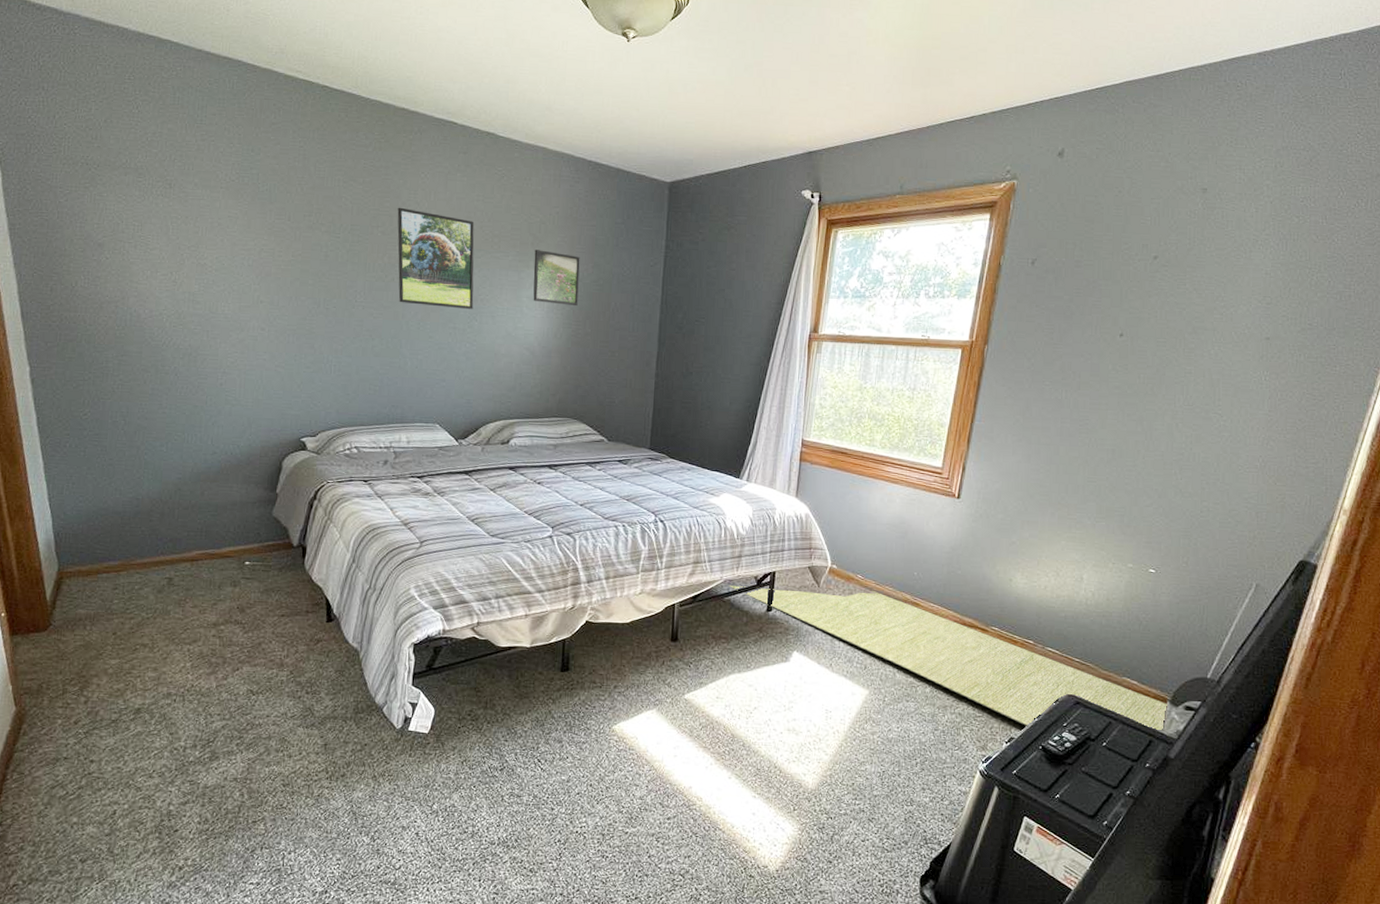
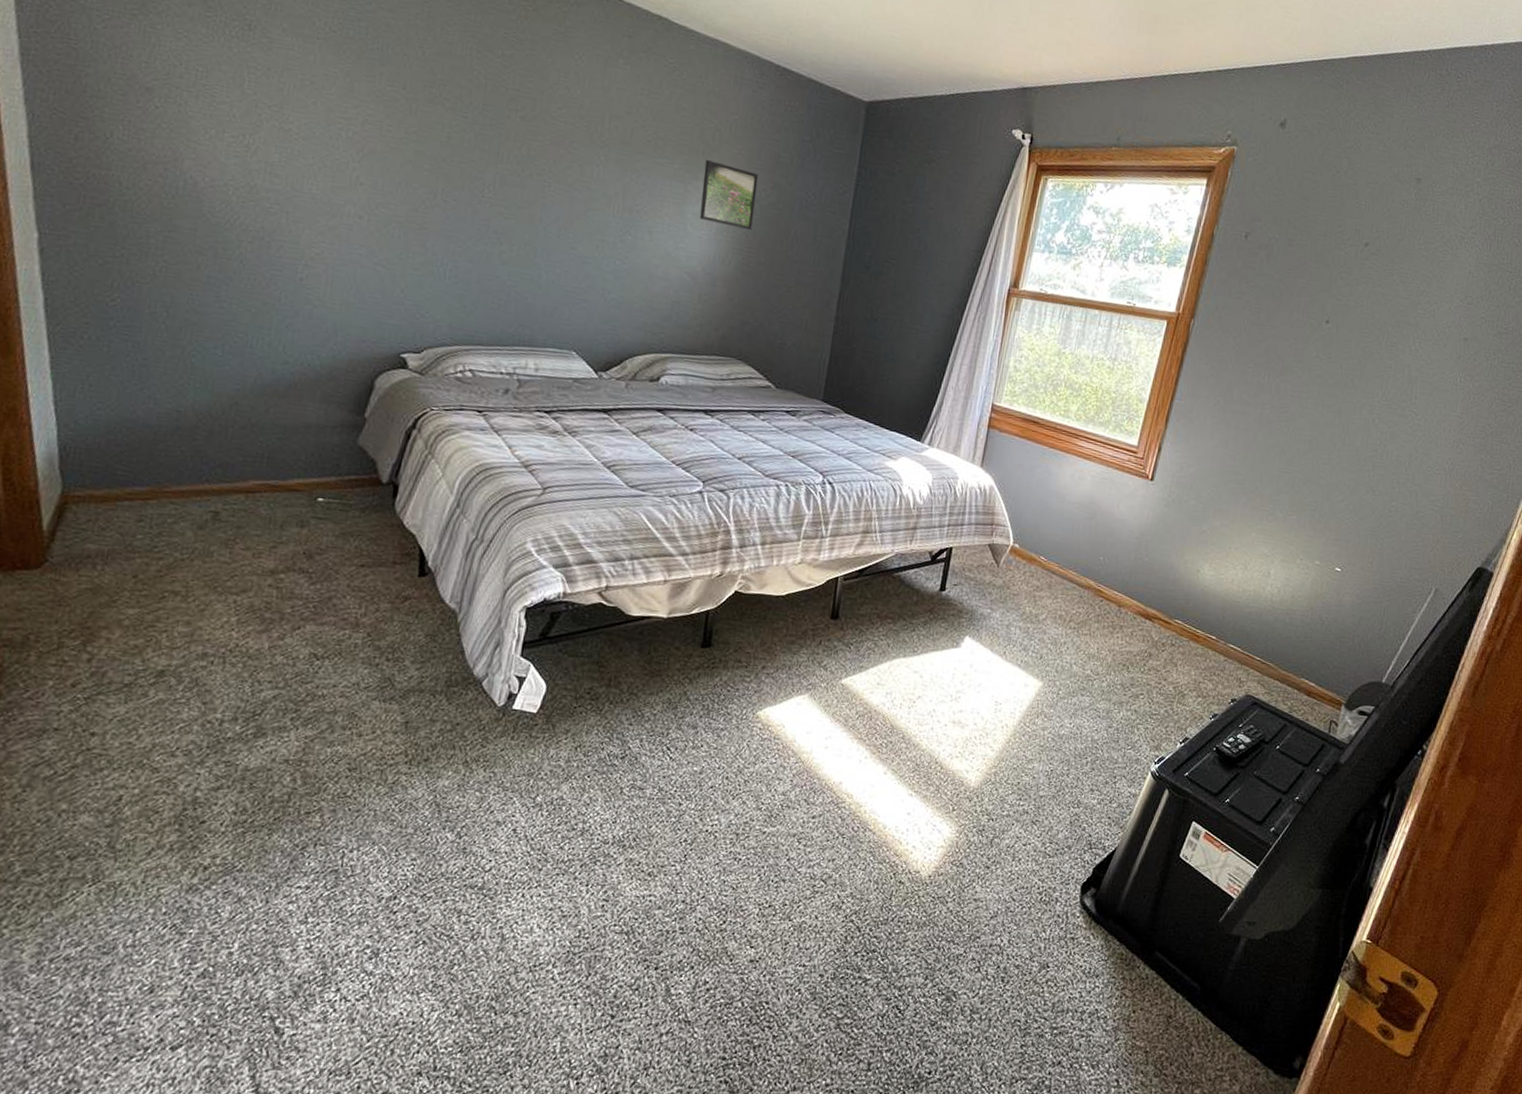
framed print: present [397,207,474,310] -> none [536,90,636,222]
rug: present [729,586,1169,730] -> none [900,560,1343,734]

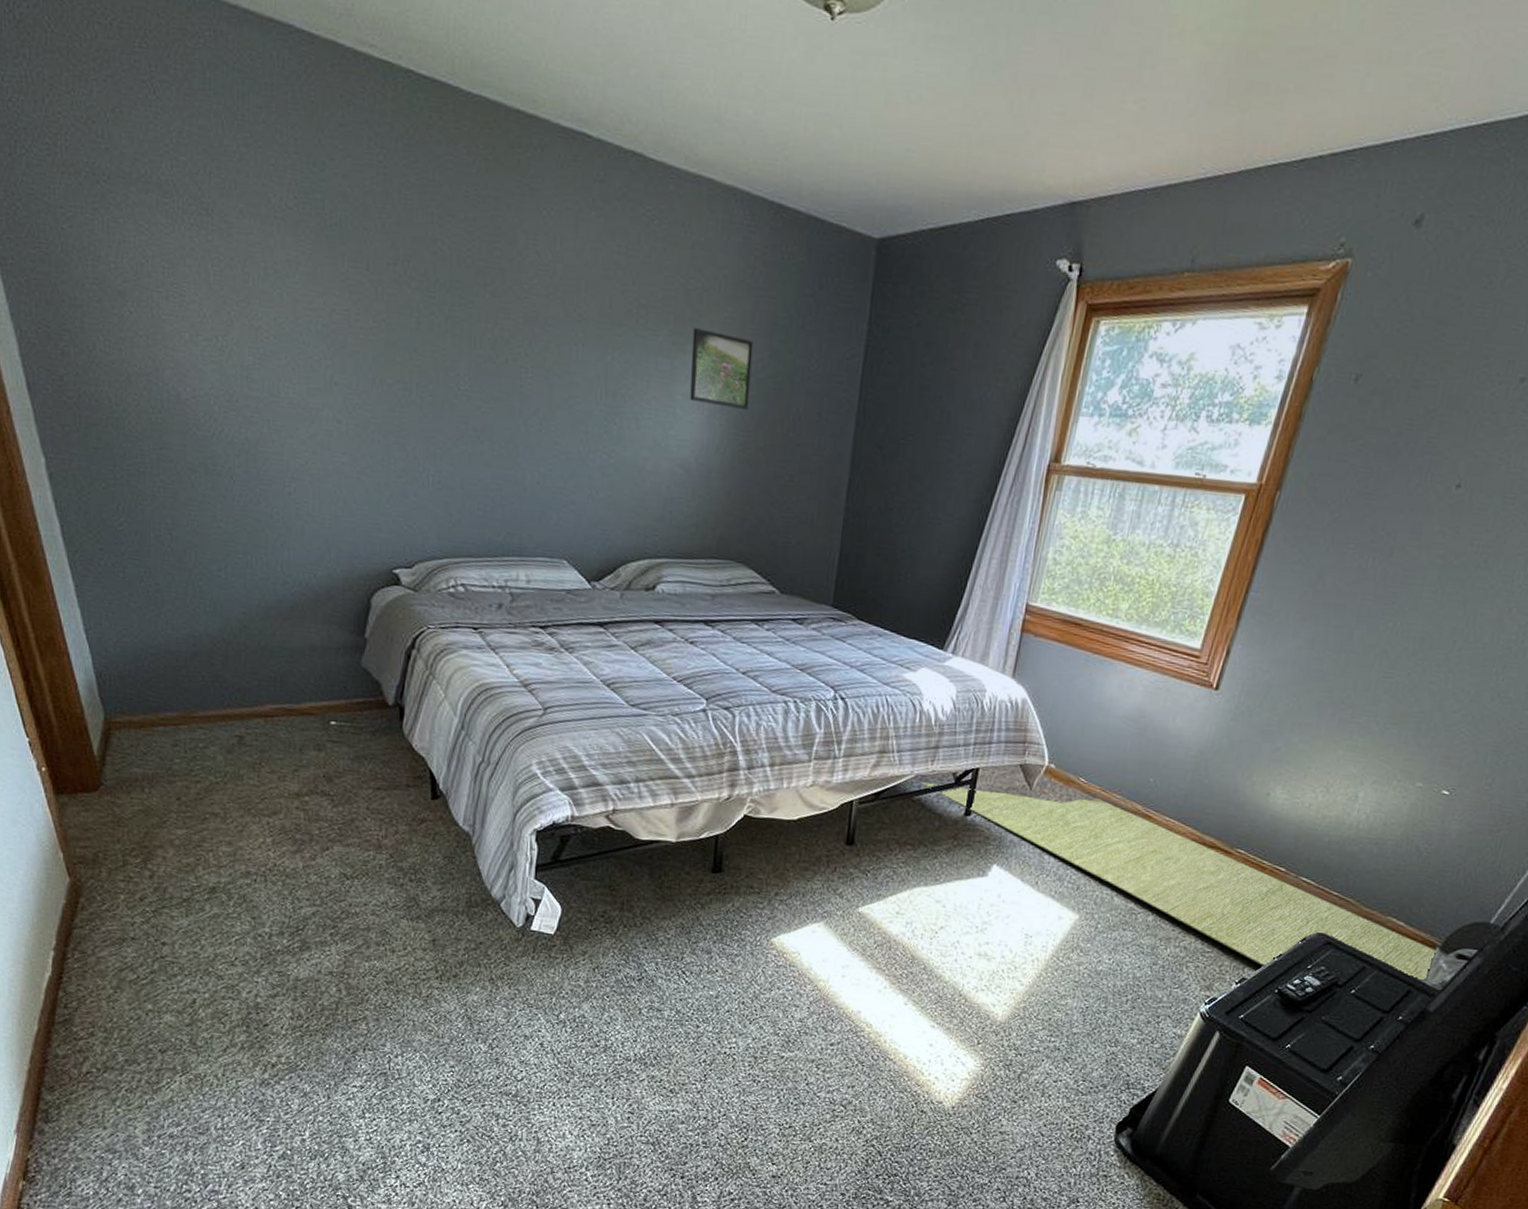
rug: none [900,560,1343,734] -> present [920,782,1438,980]

